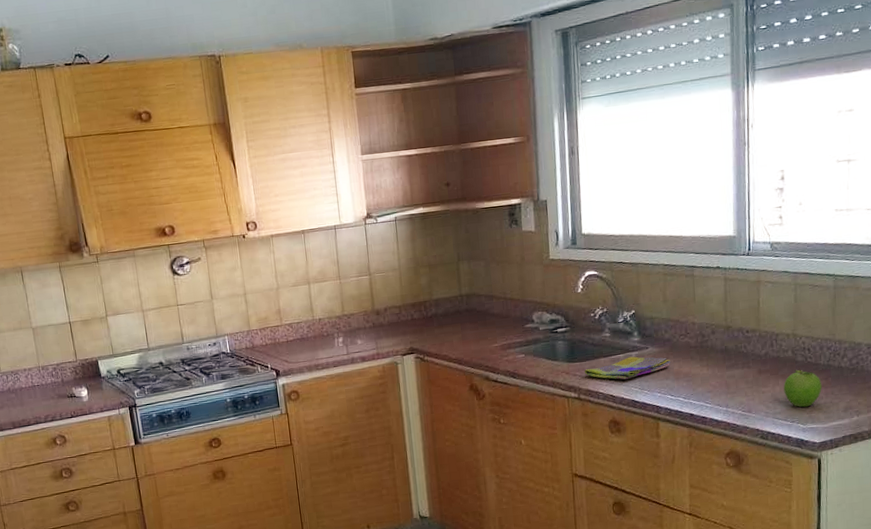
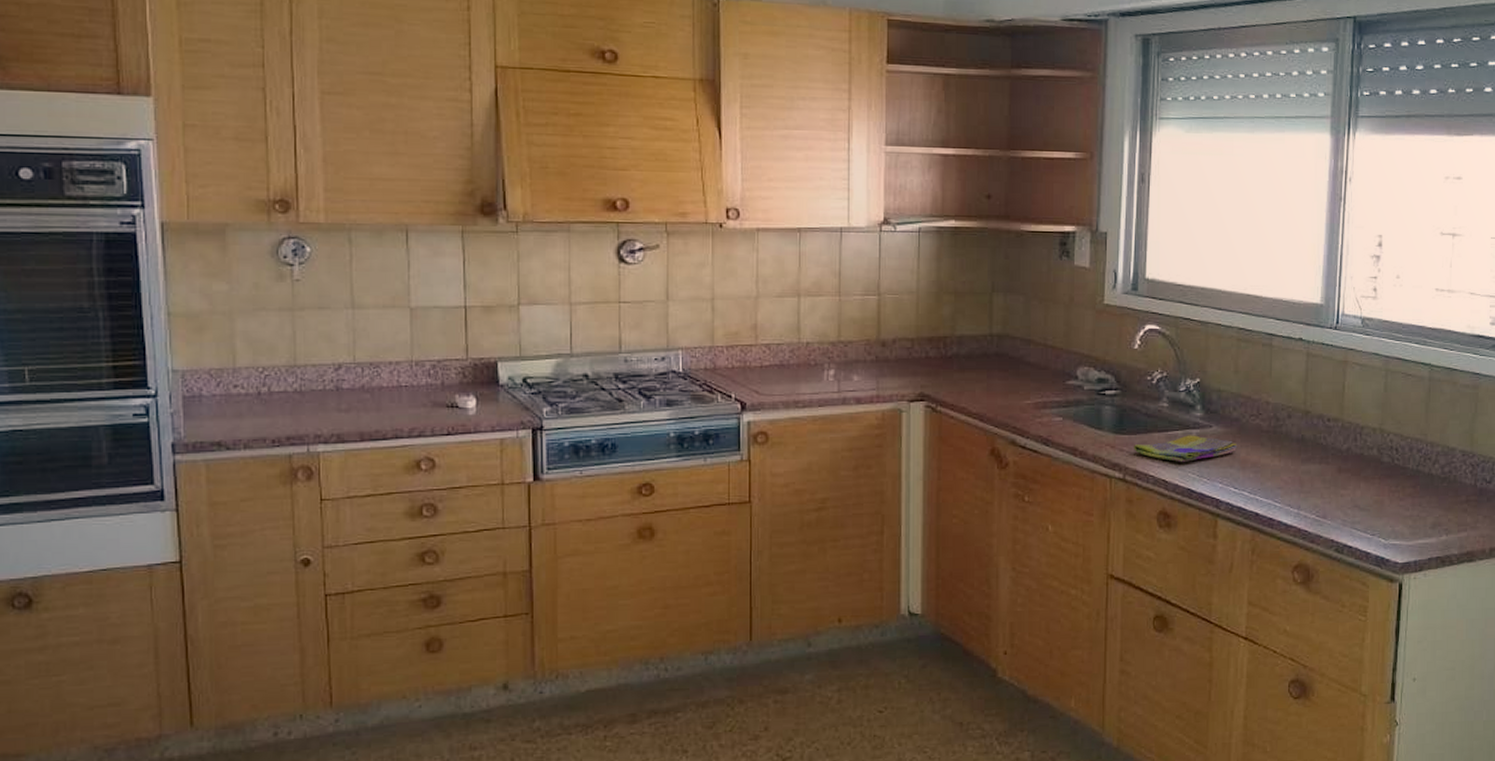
fruit: present [783,368,822,408] -> none [1365,470,1408,519]

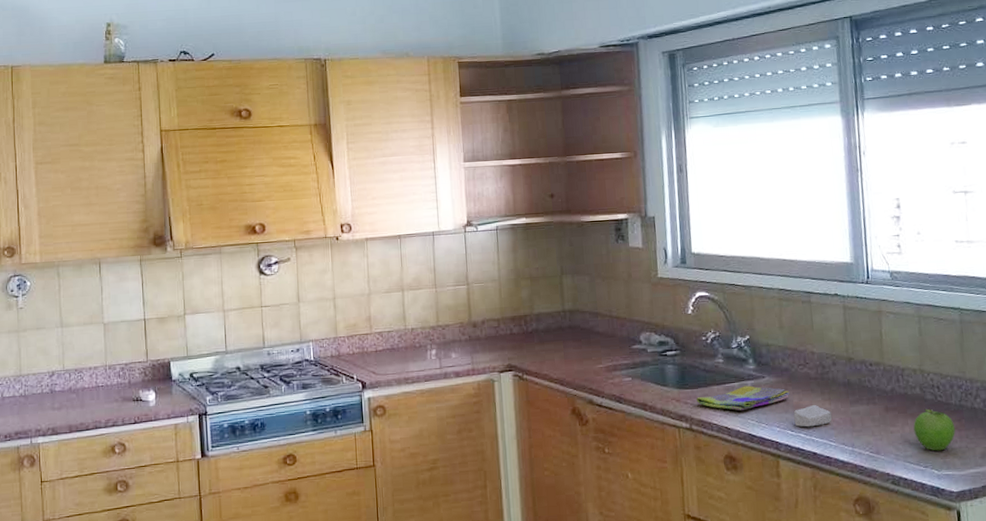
soap bar: none [1239,461,1280,485] -> present [793,405,832,427]
fruit: none [1365,470,1408,519] -> present [913,407,956,451]

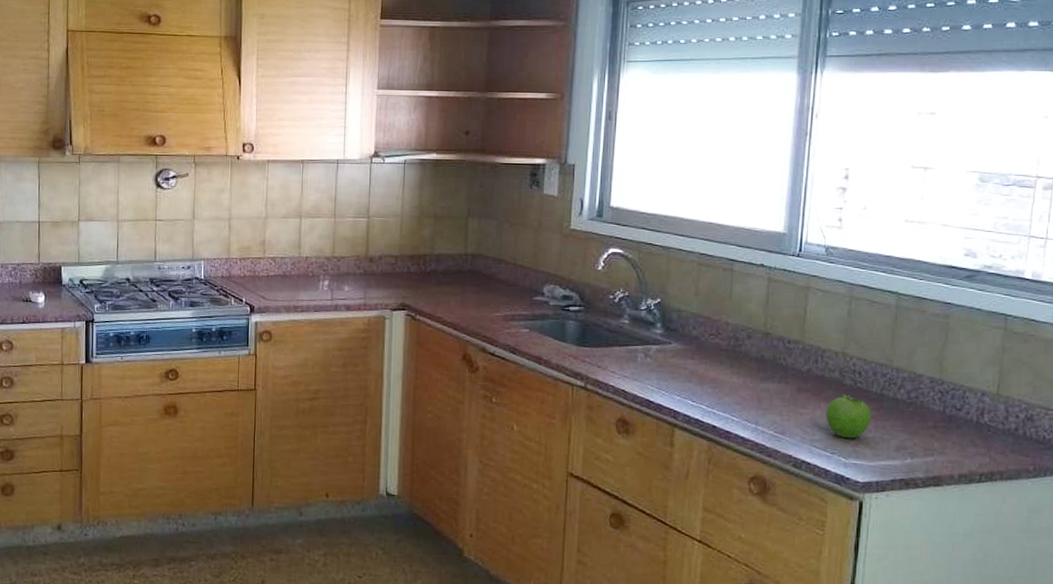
dish towel: present [697,385,790,411] -> none [595,350,696,376]
soap bar: present [793,405,832,427] -> none [697,377,738,400]

